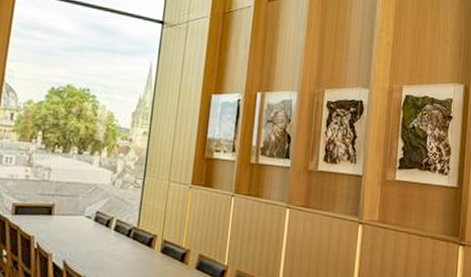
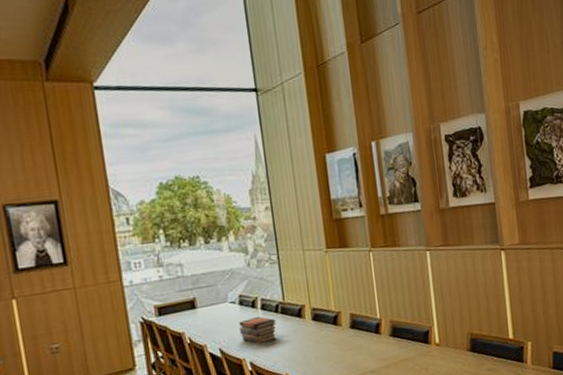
book stack: none [88,236,126,264] -> present [239,316,277,344]

